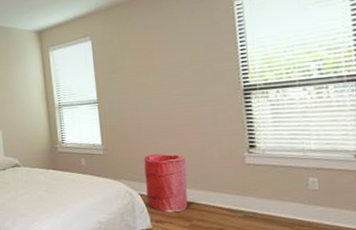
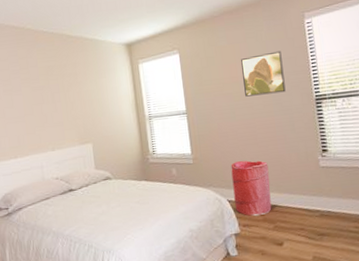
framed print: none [159,36,209,86] -> present [241,51,286,97]

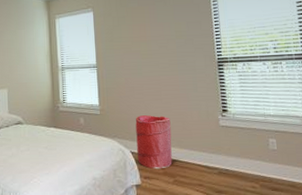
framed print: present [241,51,286,97] -> none [150,15,190,55]

